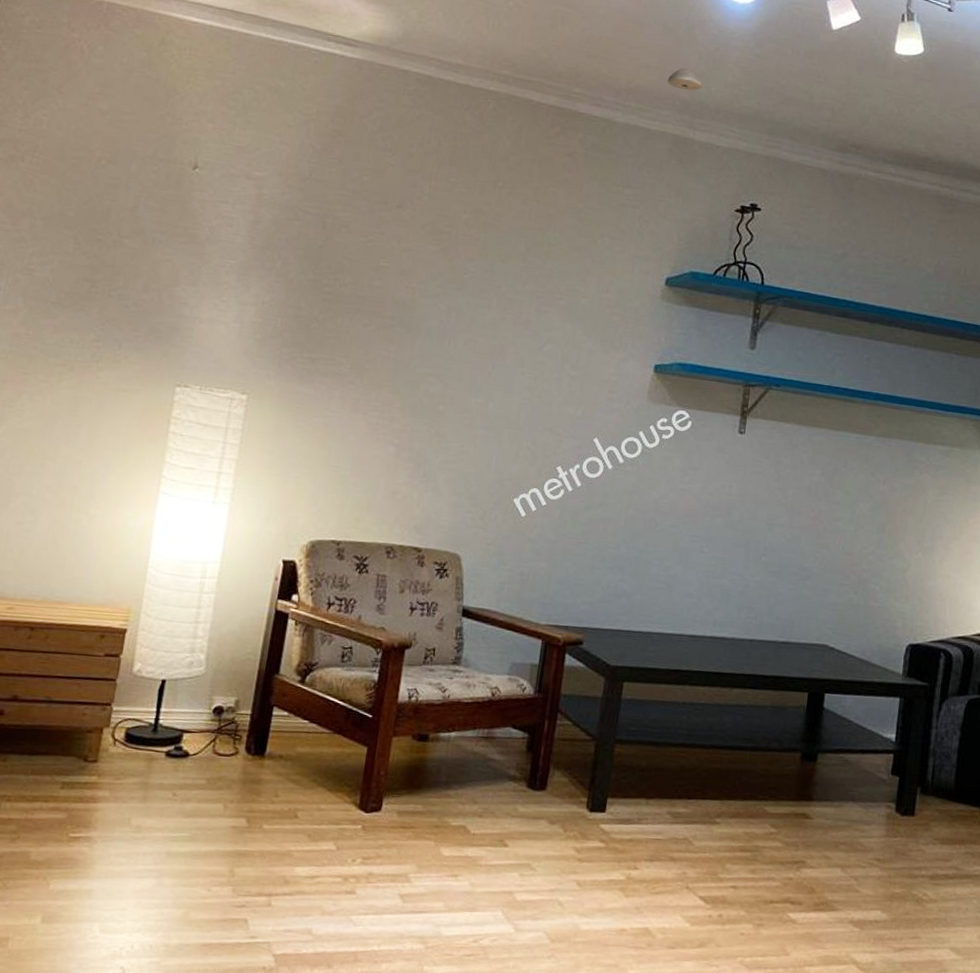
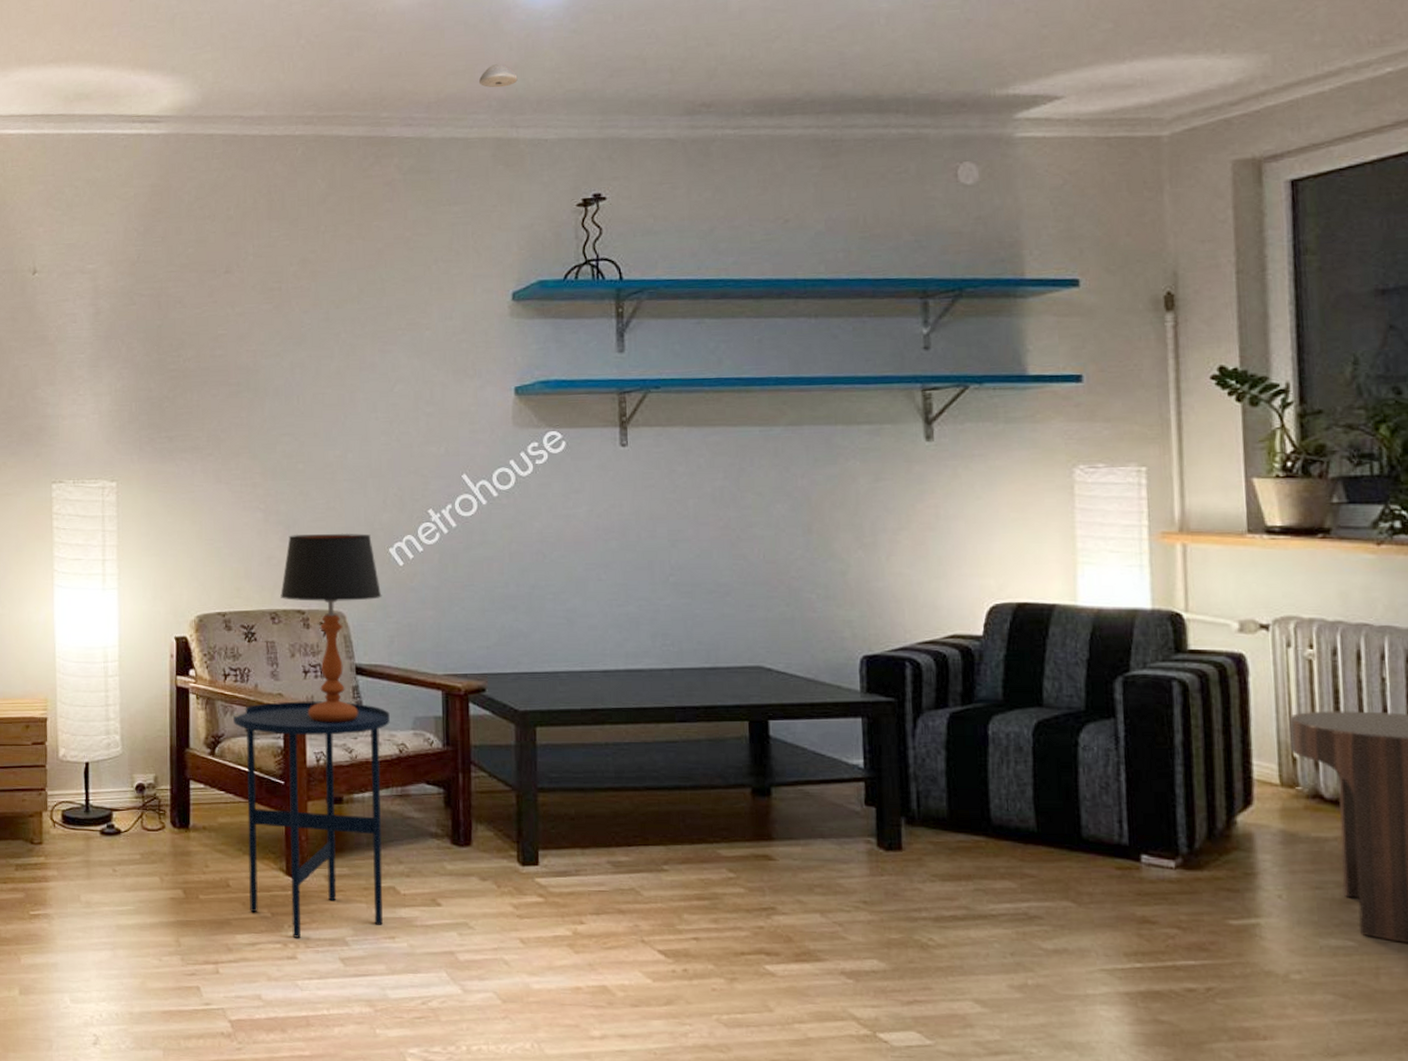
side table: none [315,635,489,873] -> present [233,701,390,938]
table lamp: none [399,473,500,663] -> present [280,533,382,723]

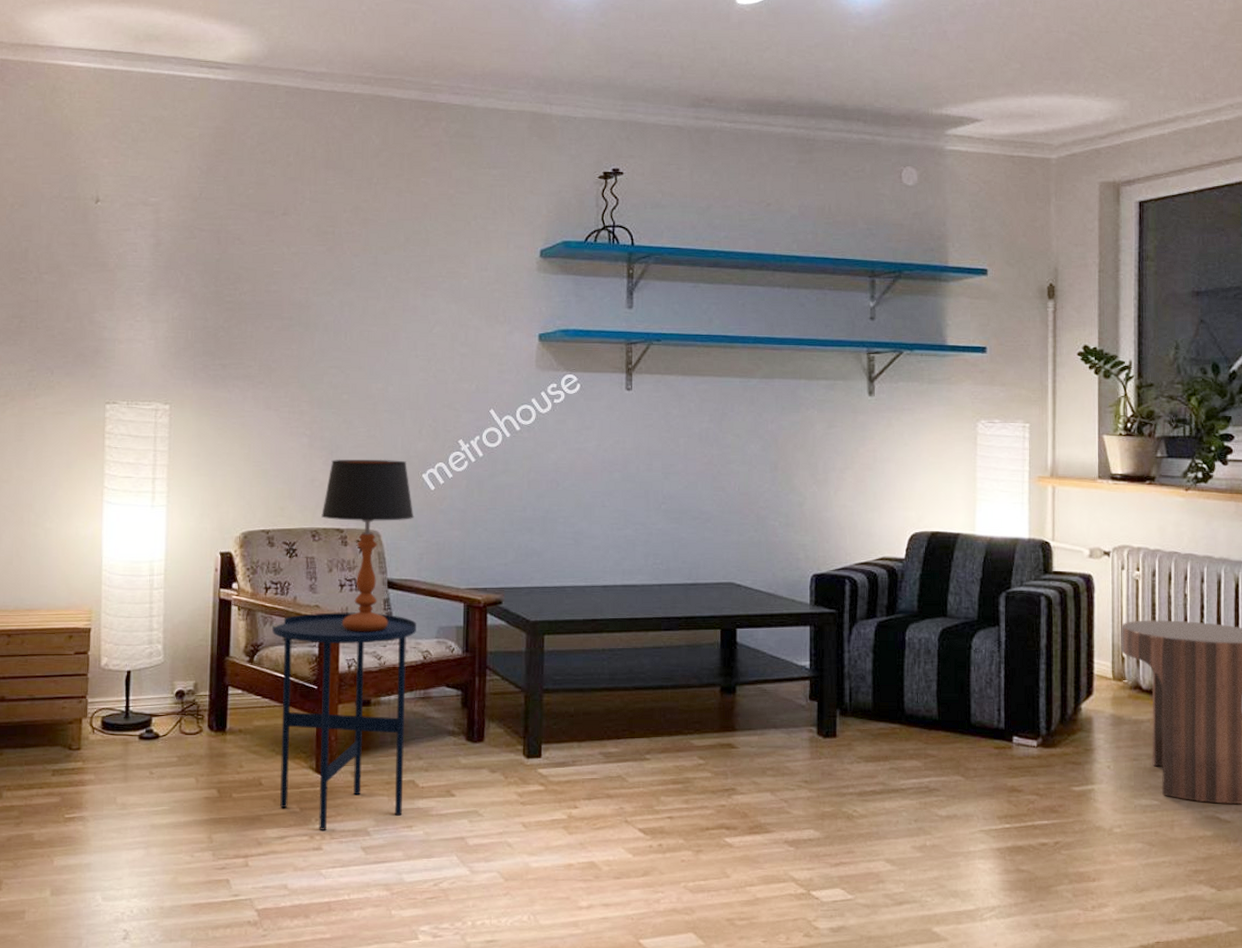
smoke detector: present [478,64,518,88] -> none [519,47,553,68]

